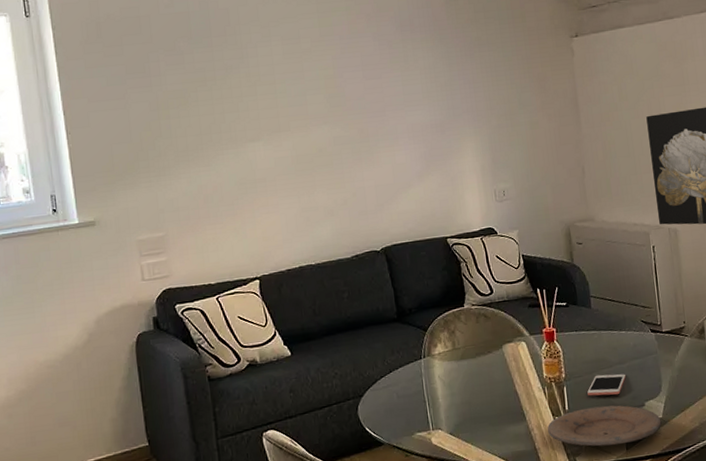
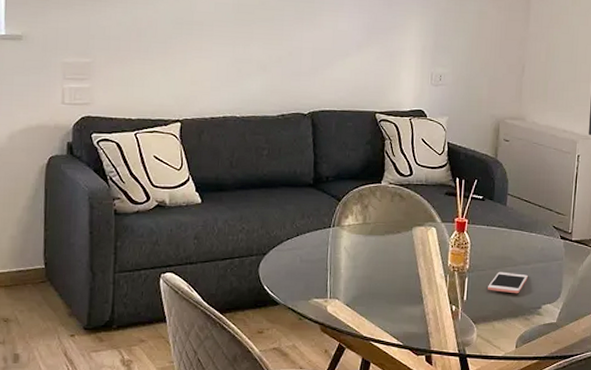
plate: present [547,405,662,447] -> none [443,301,555,342]

